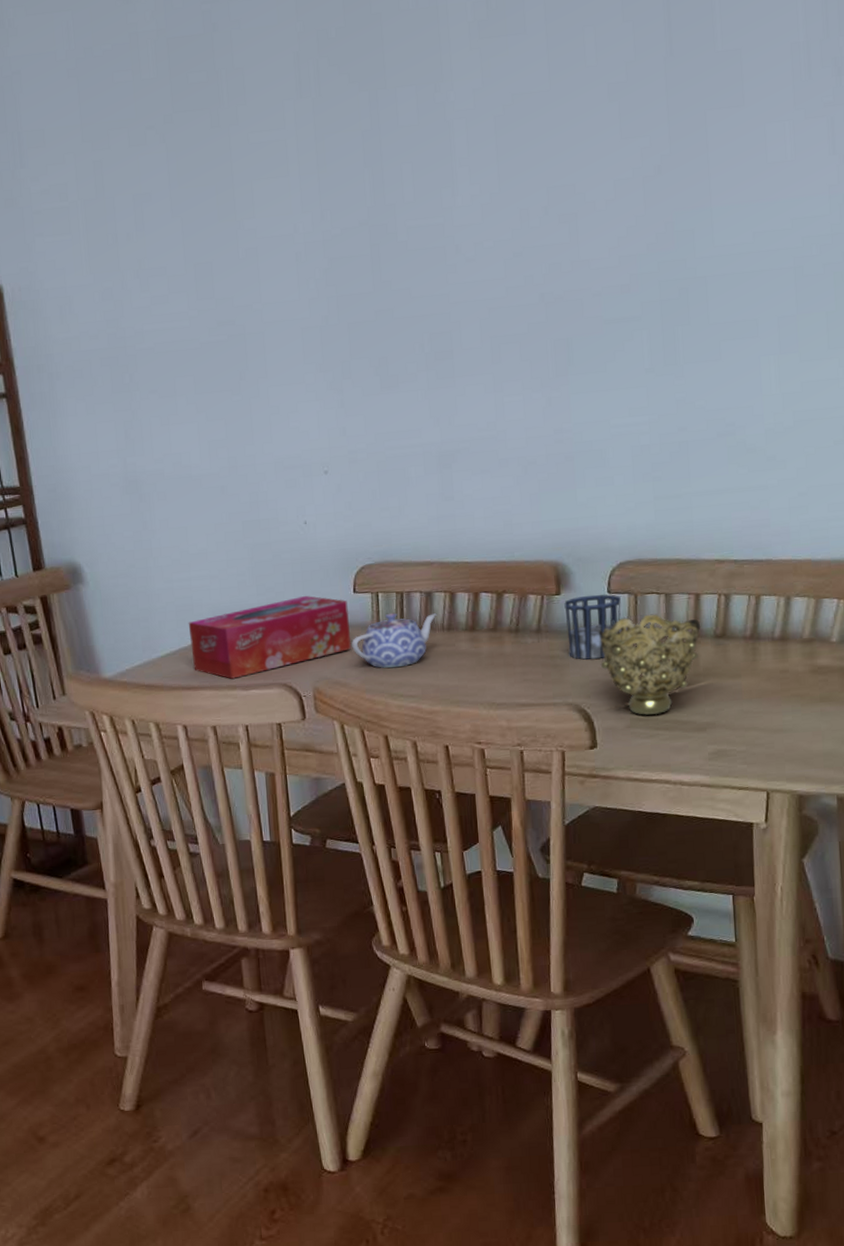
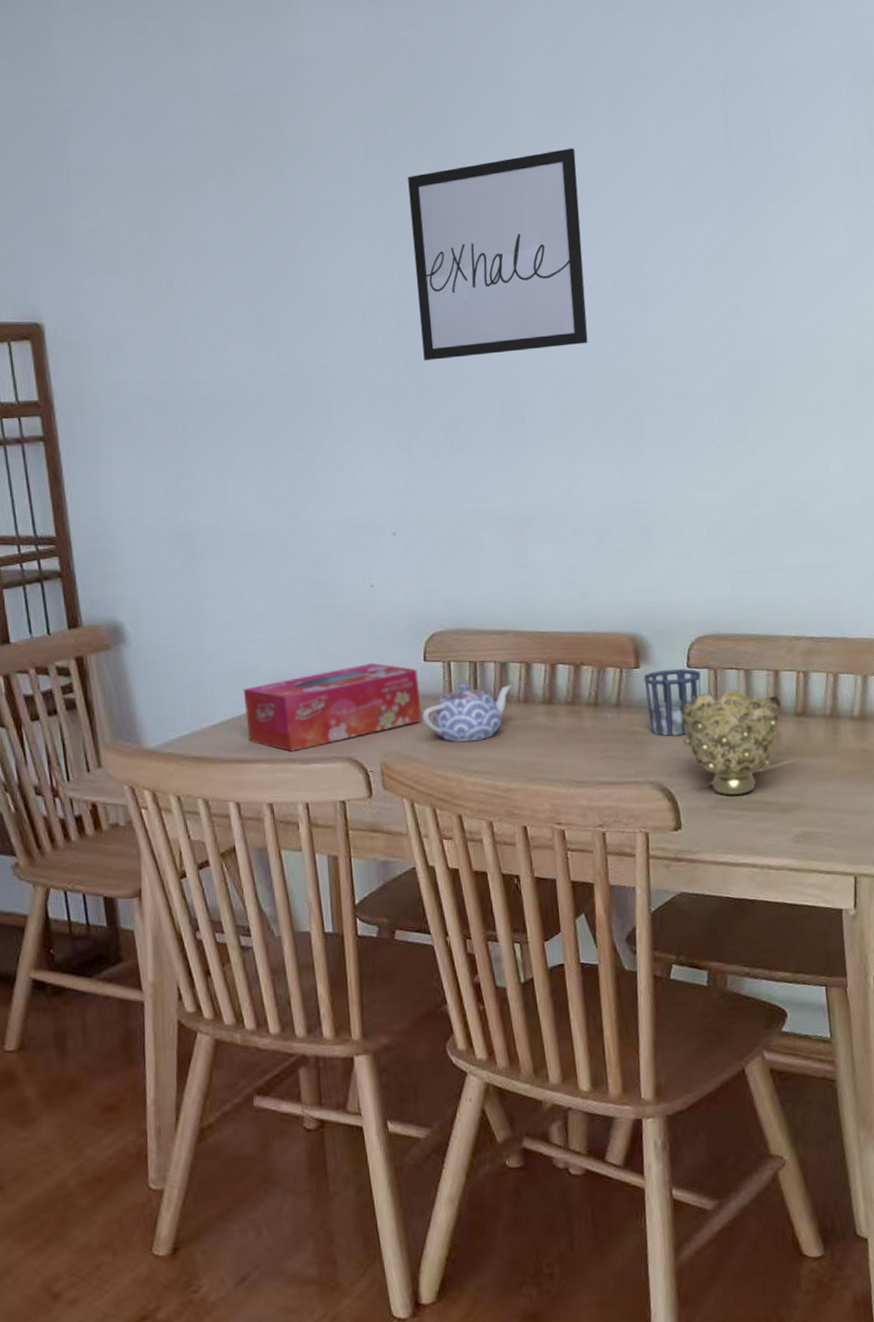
wall art: none [340,67,518,299] -> present [408,148,588,360]

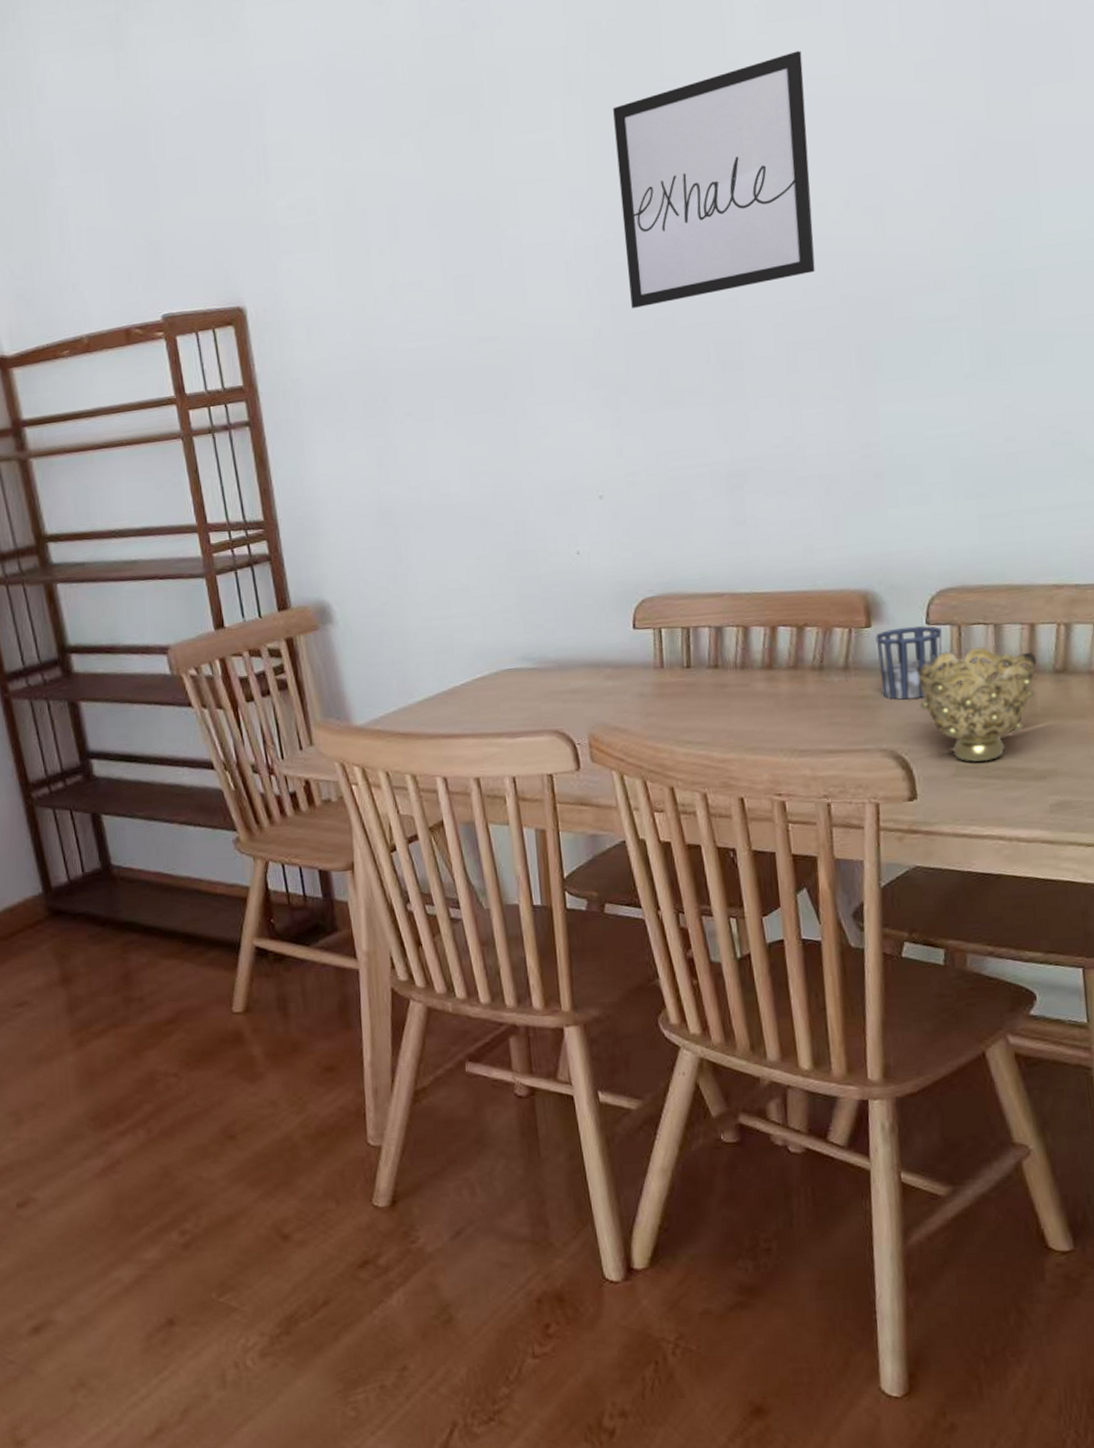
tissue box: present [243,663,421,752] -> none [448,633,631,726]
teapot: present [422,683,512,743] -> none [631,650,728,712]

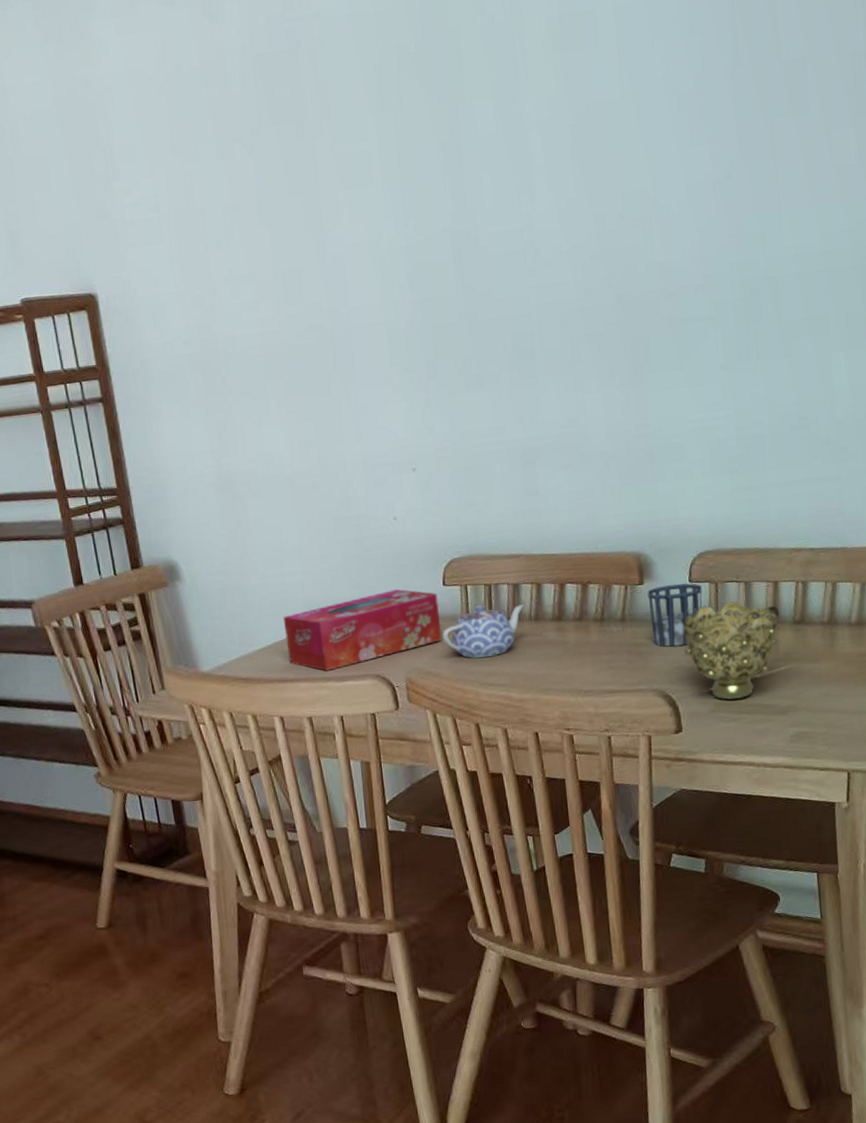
tissue box: none [448,633,631,726] -> present [283,589,442,671]
wall art: present [613,50,815,308] -> none [421,78,595,303]
teapot: none [631,650,728,712] -> present [442,604,524,659]

